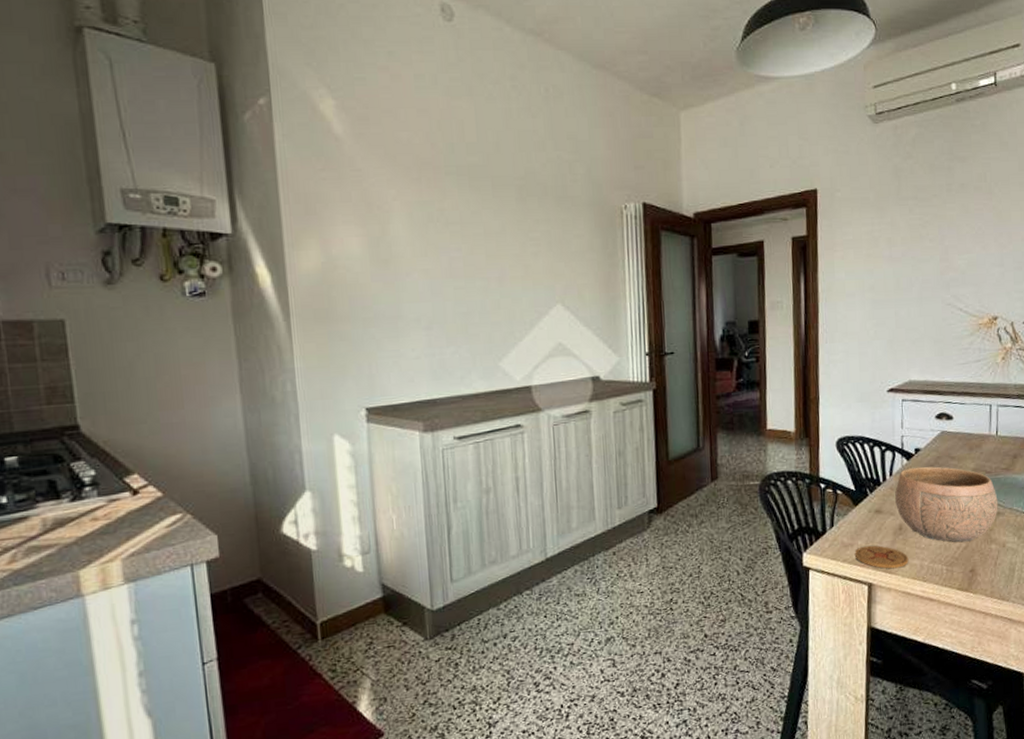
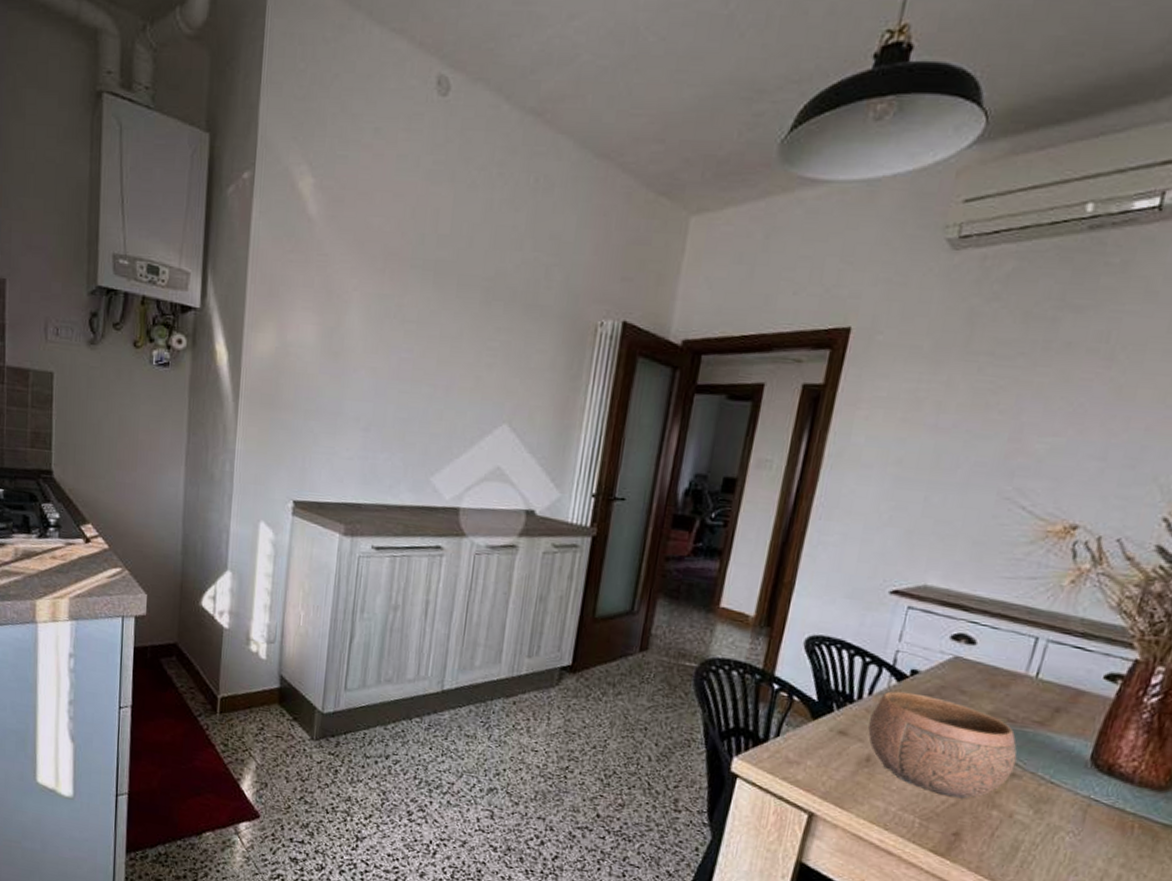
coaster: present [854,545,909,569] -> none [798,768,871,806]

